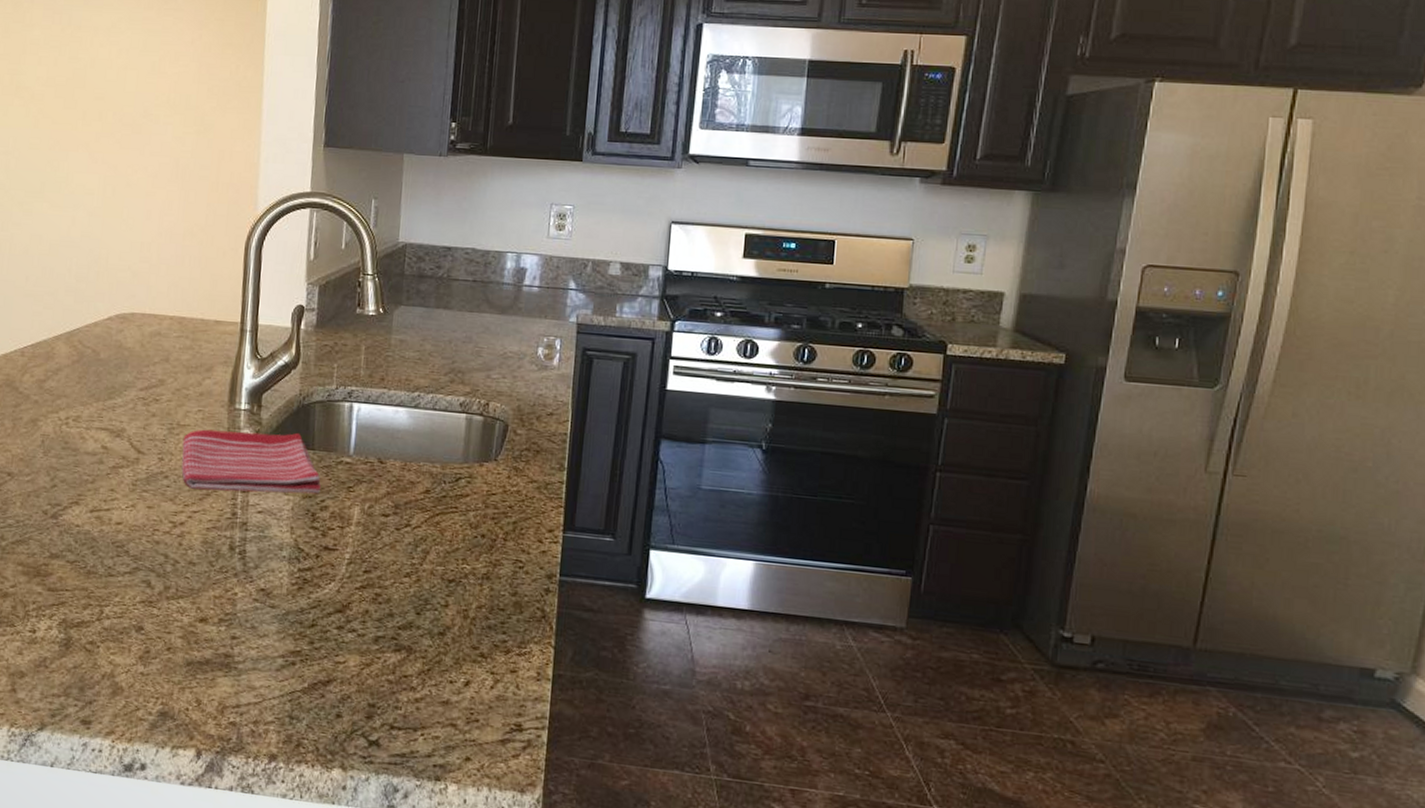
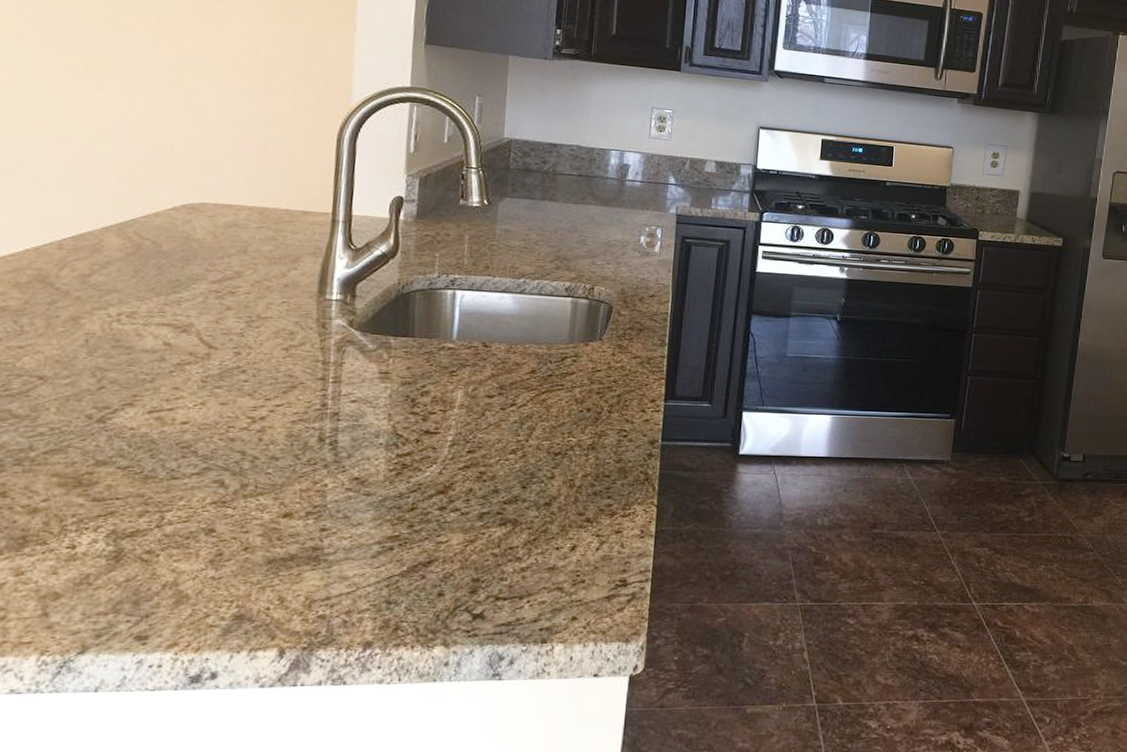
dish towel: present [181,429,321,494] -> none [262,321,421,383]

